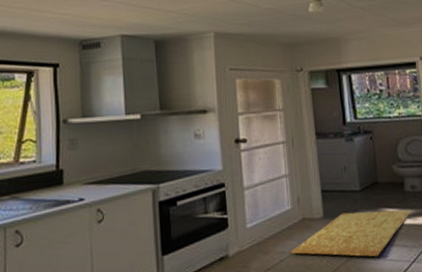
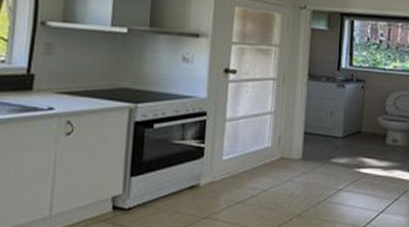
rug: present [290,209,411,257] -> none [263,157,388,204]

